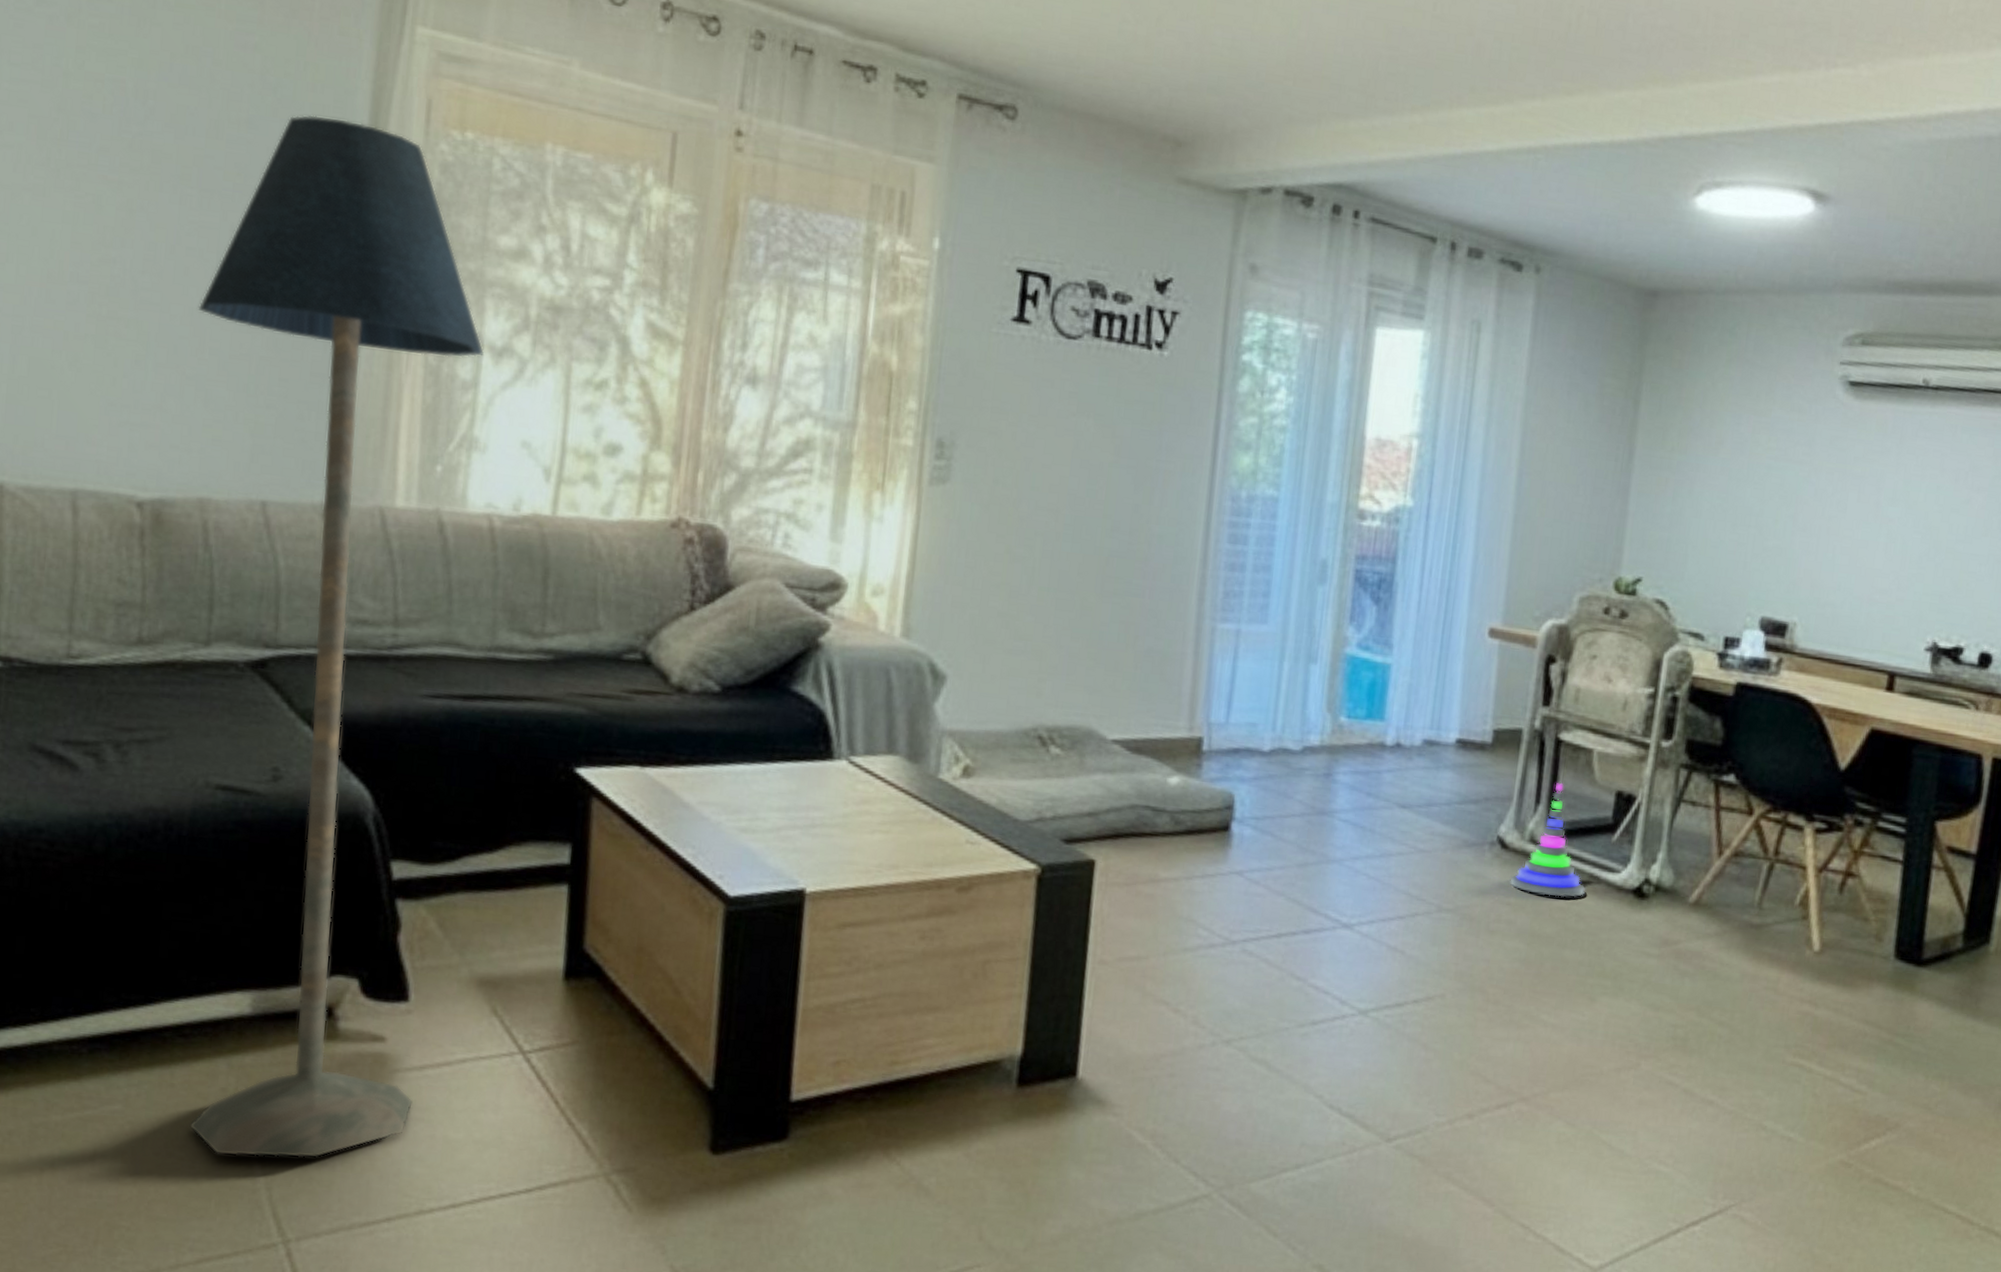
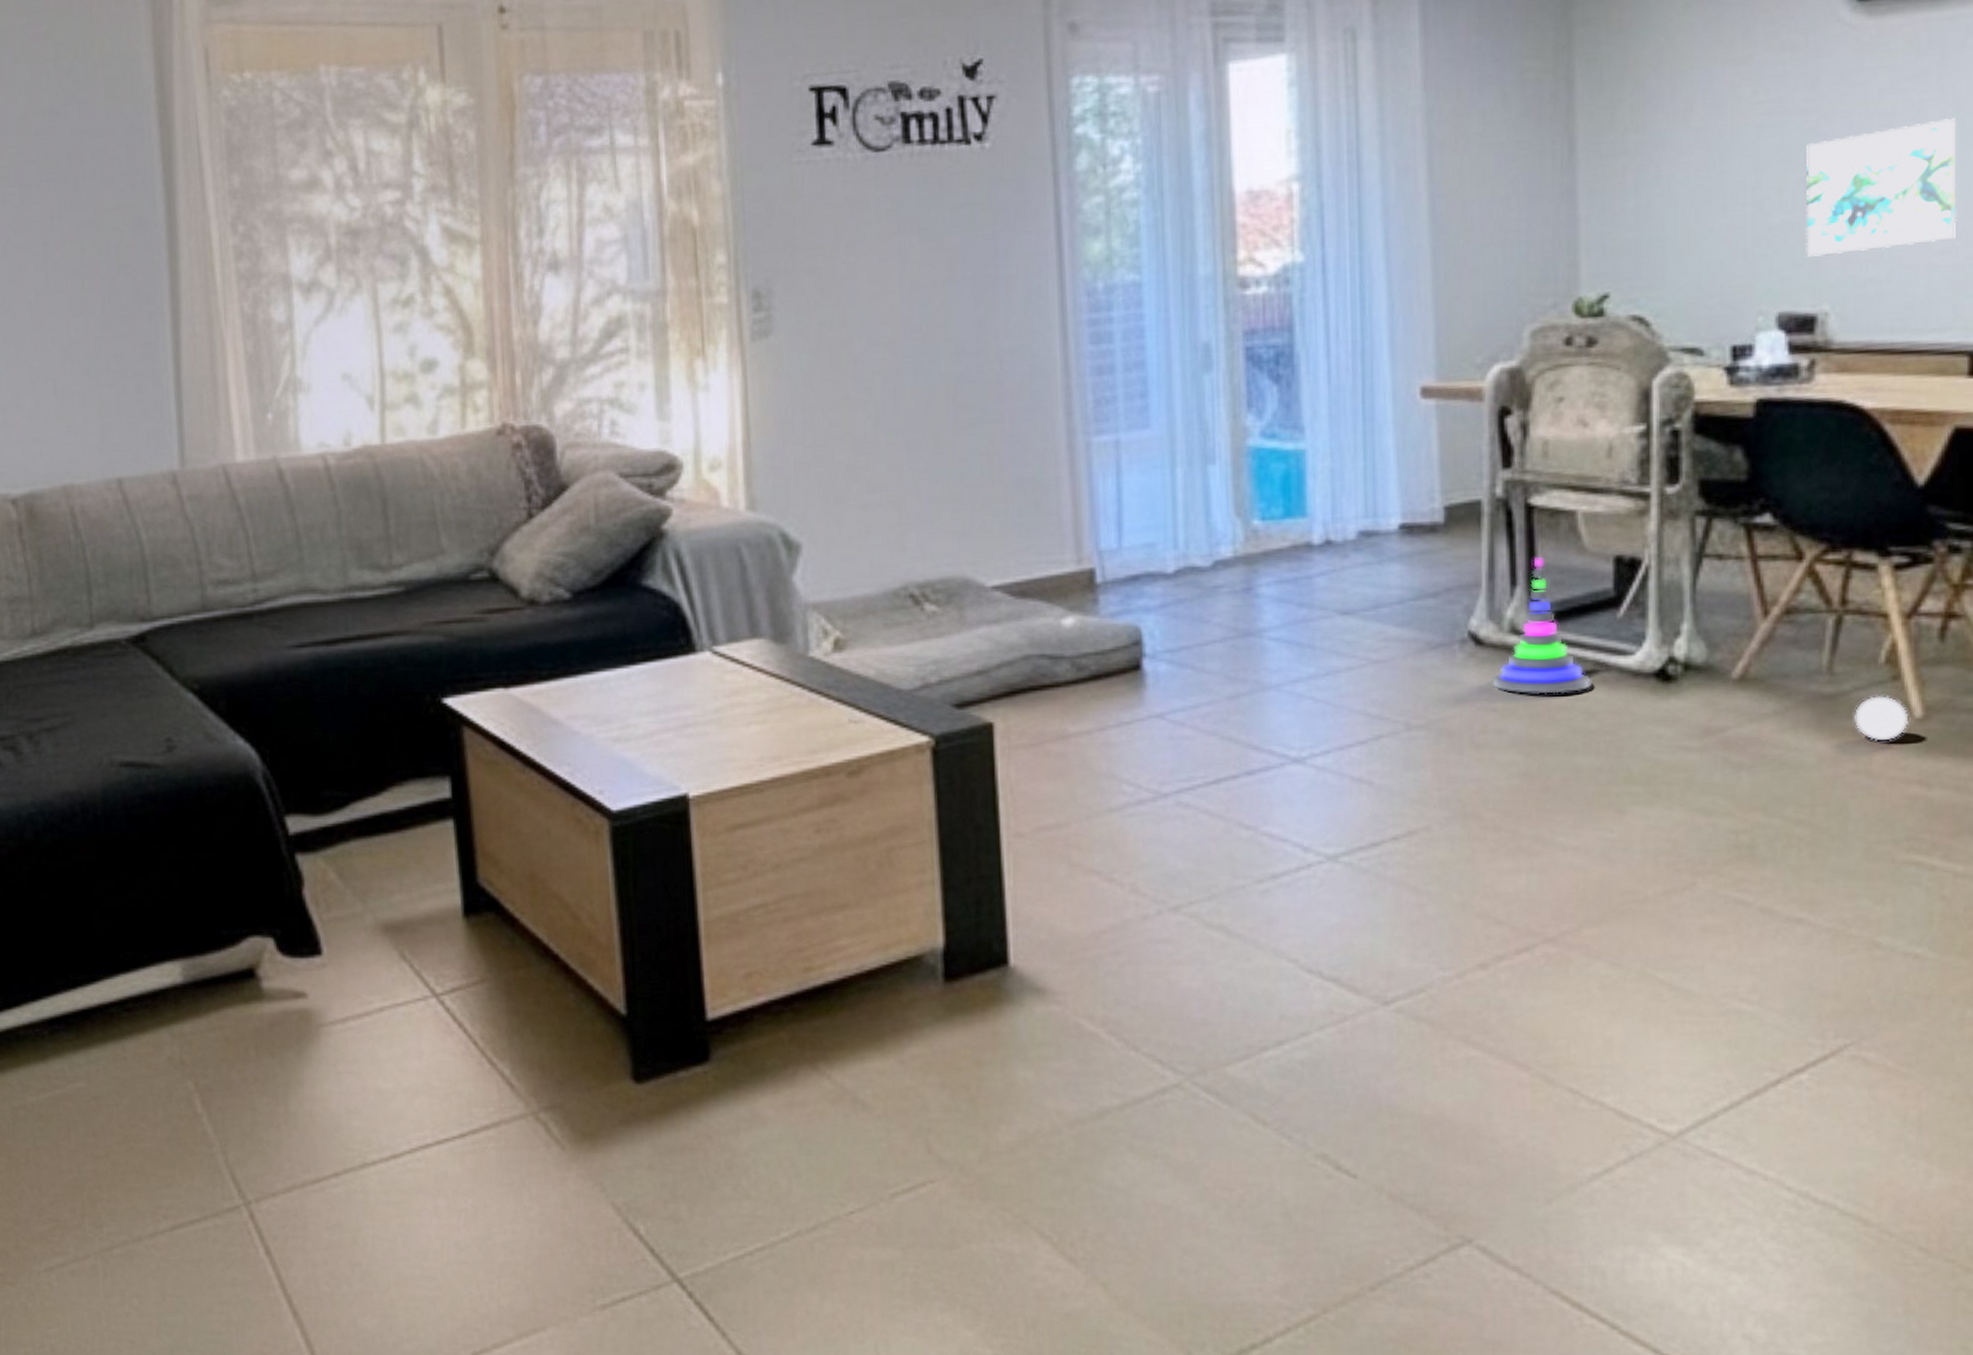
floor lamp: present [189,115,484,1158] -> none [34,87,341,1122]
decorative ball: none [1771,930,1810,966] -> present [1854,695,1909,741]
wall art: none [1787,487,1904,583] -> present [1805,118,1957,258]

